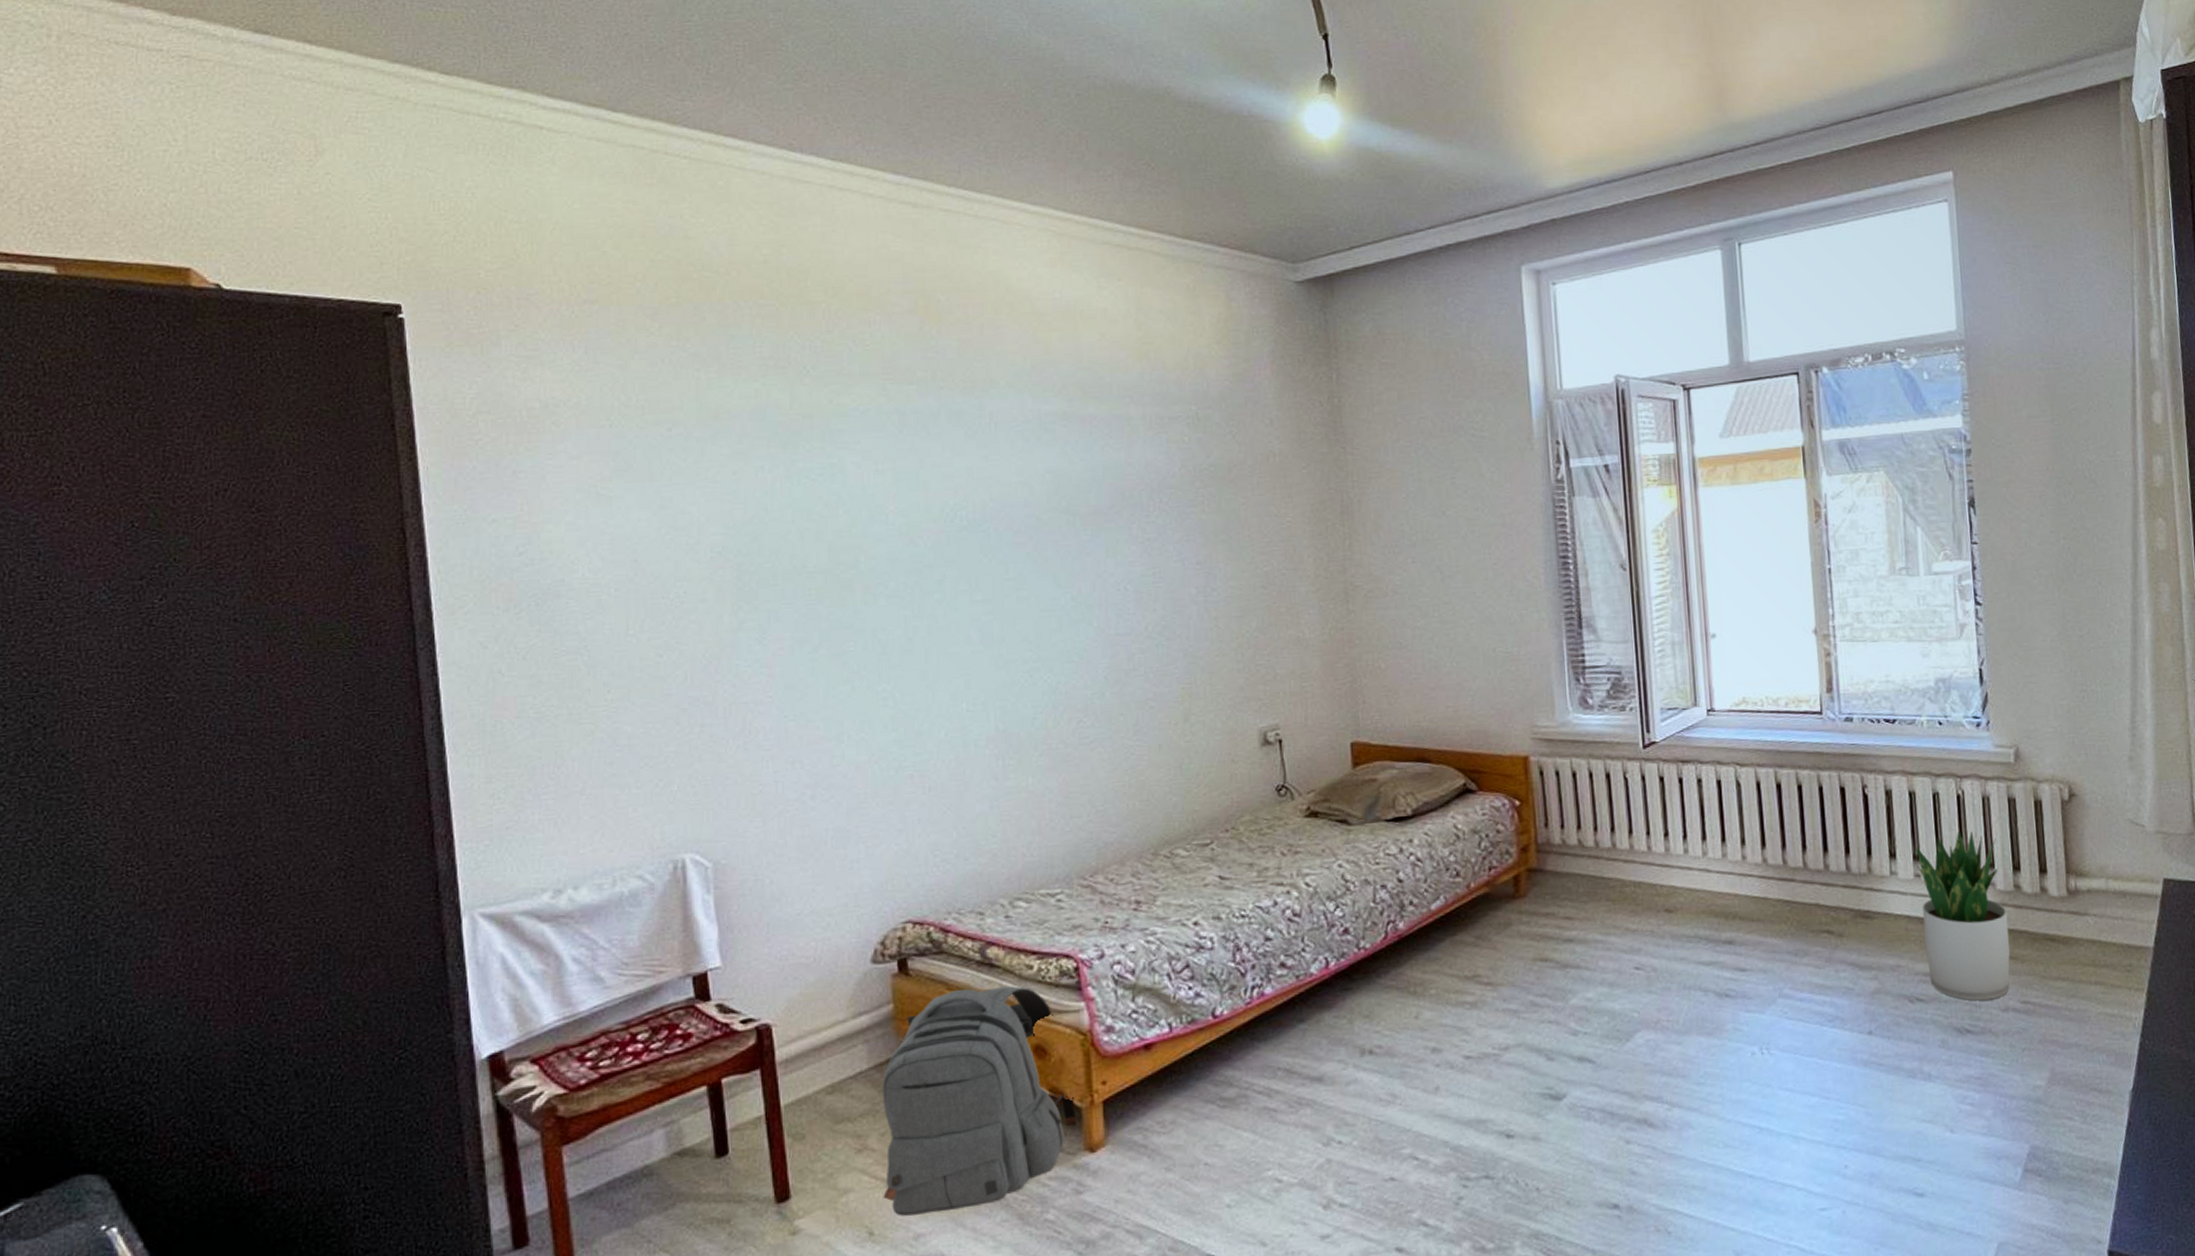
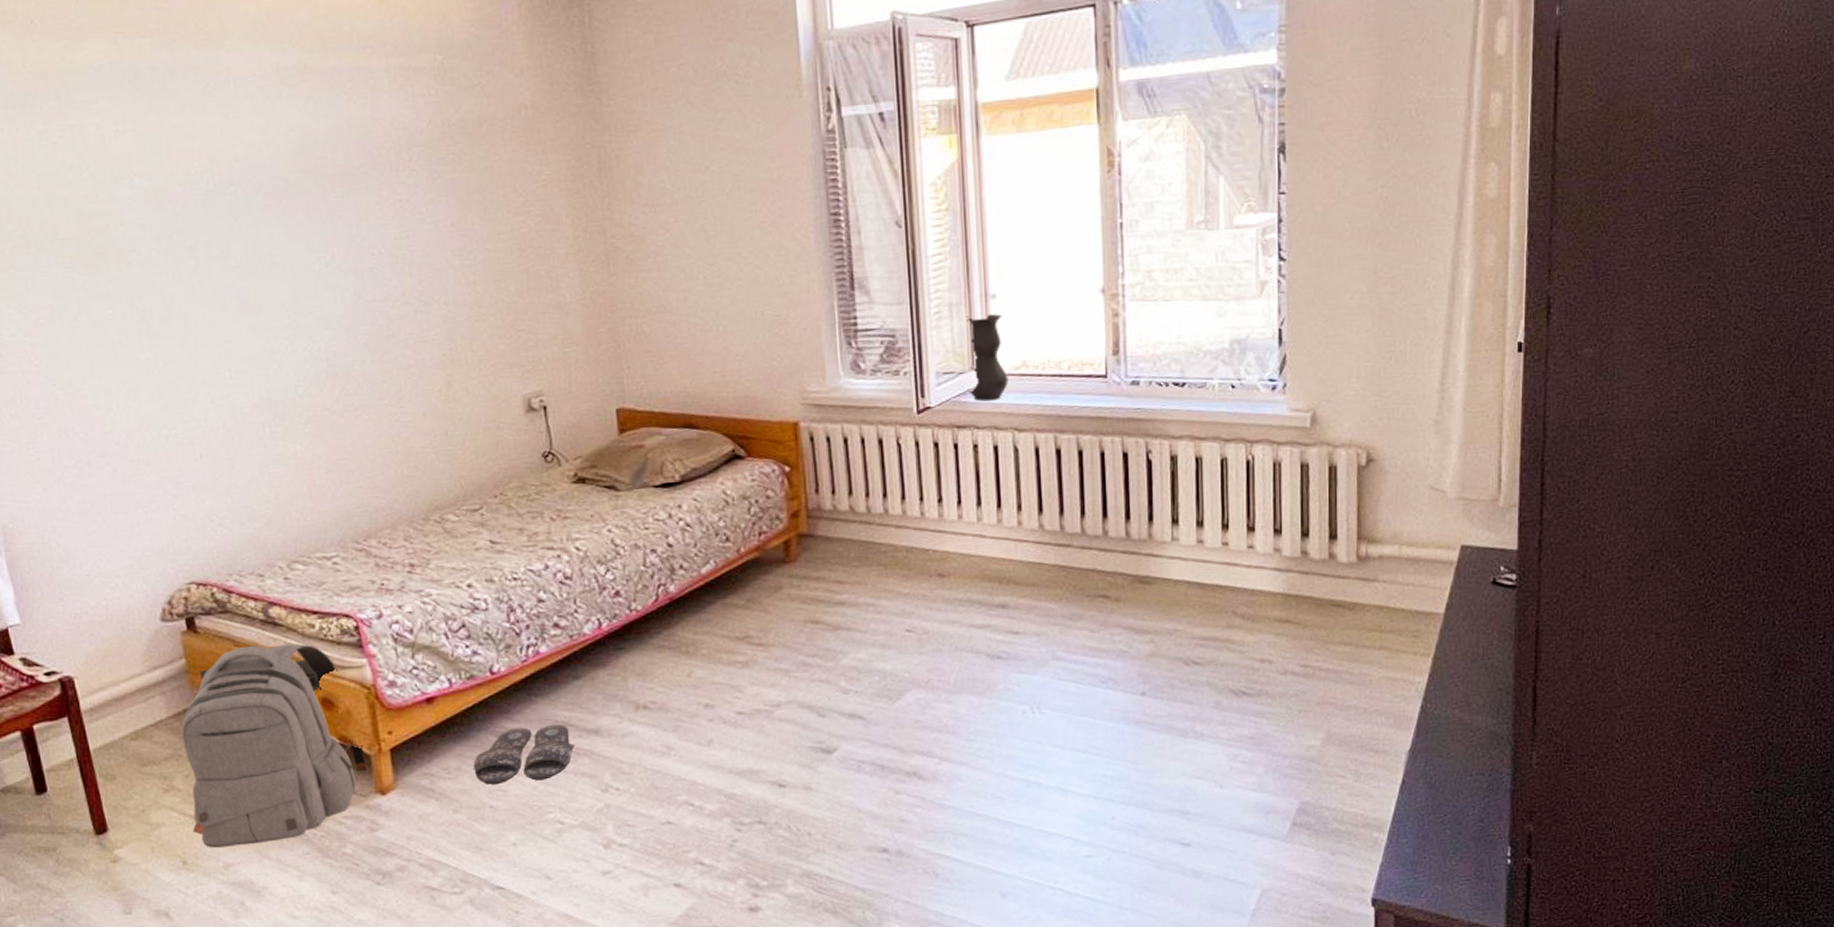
slippers: none [1190,1071,1298,1139] -> present [473,724,576,784]
vase: none [1687,652,1730,737] -> present [965,314,1009,402]
planter: present [1916,831,2011,1001] -> none [1199,497,1293,665]

